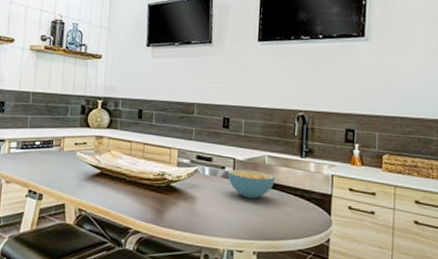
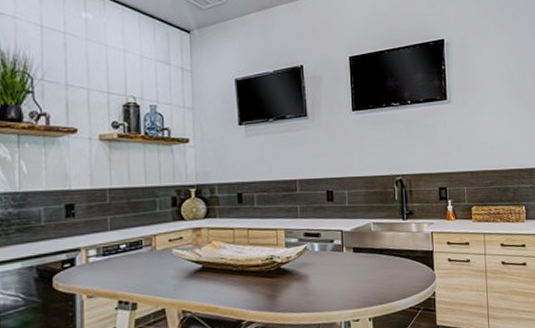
cereal bowl: present [228,169,275,199] -> none [337,239,382,268]

